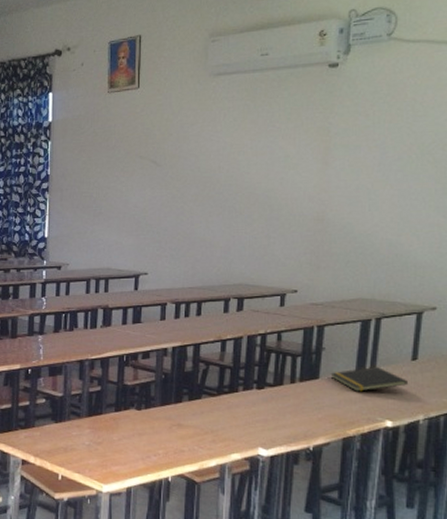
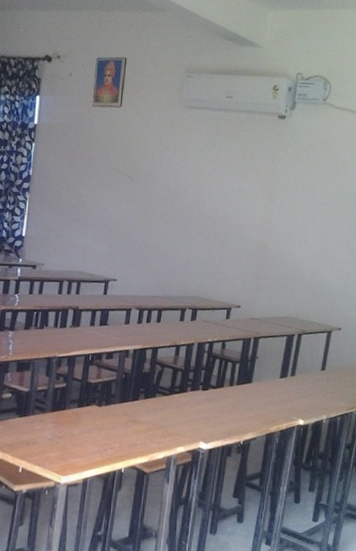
notepad: present [330,366,409,392] -> none [261,374,318,395]

